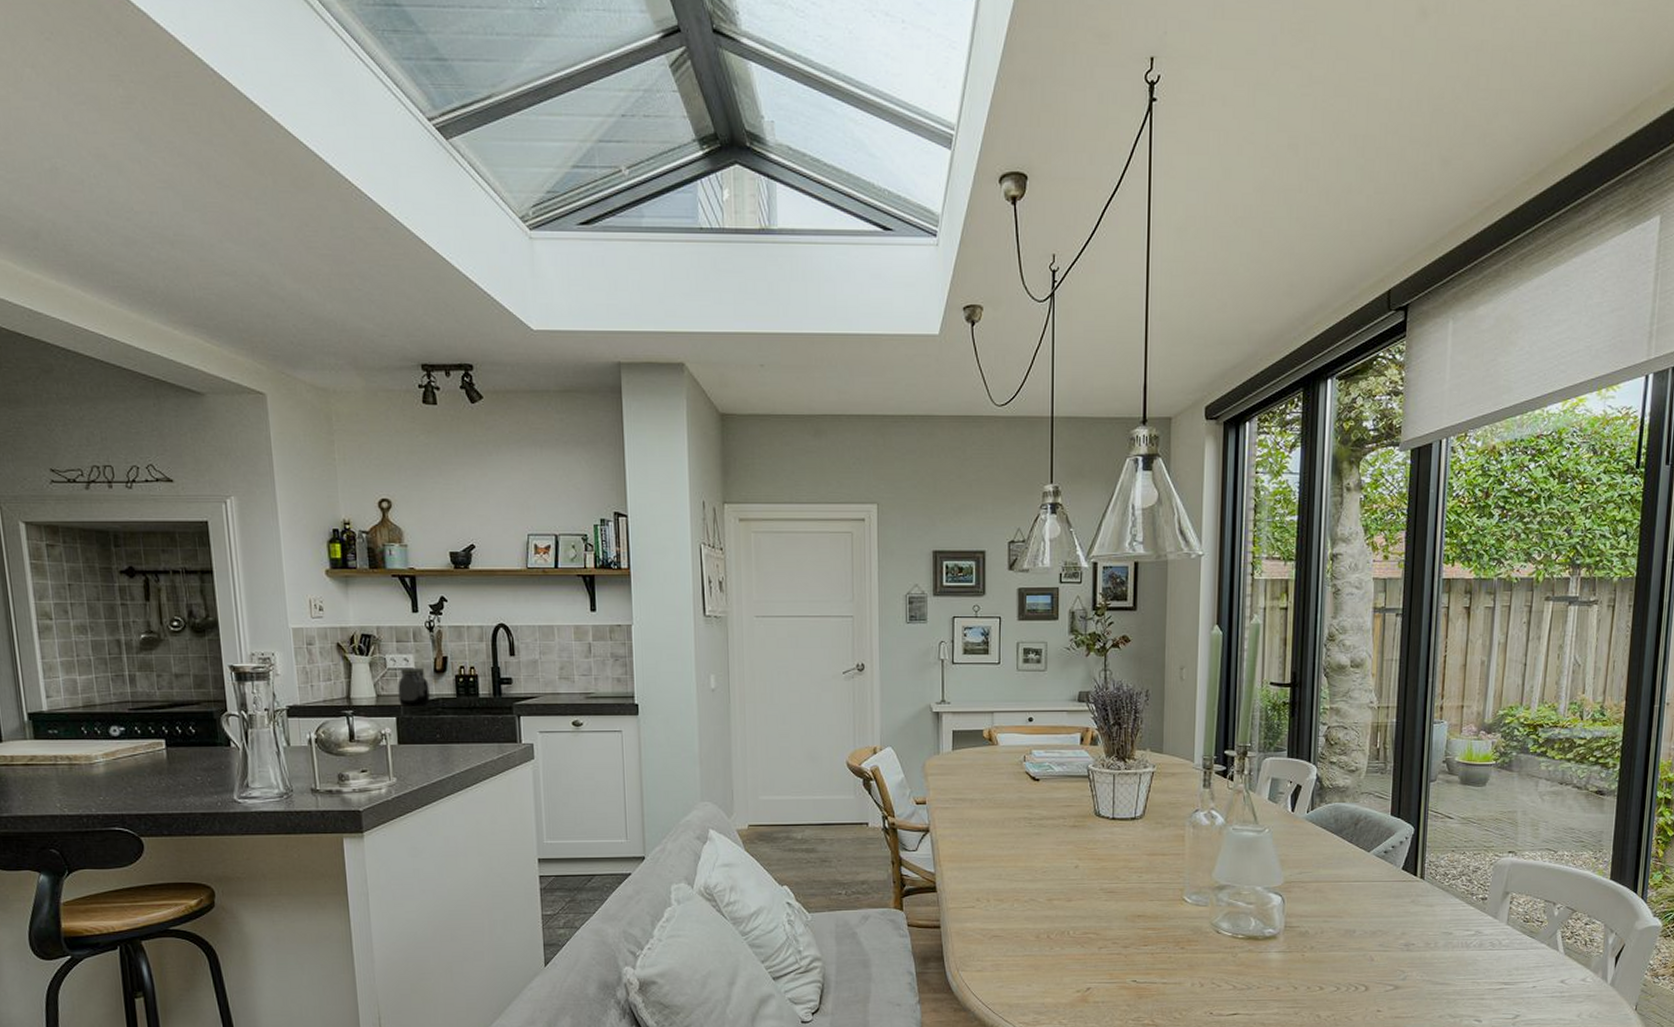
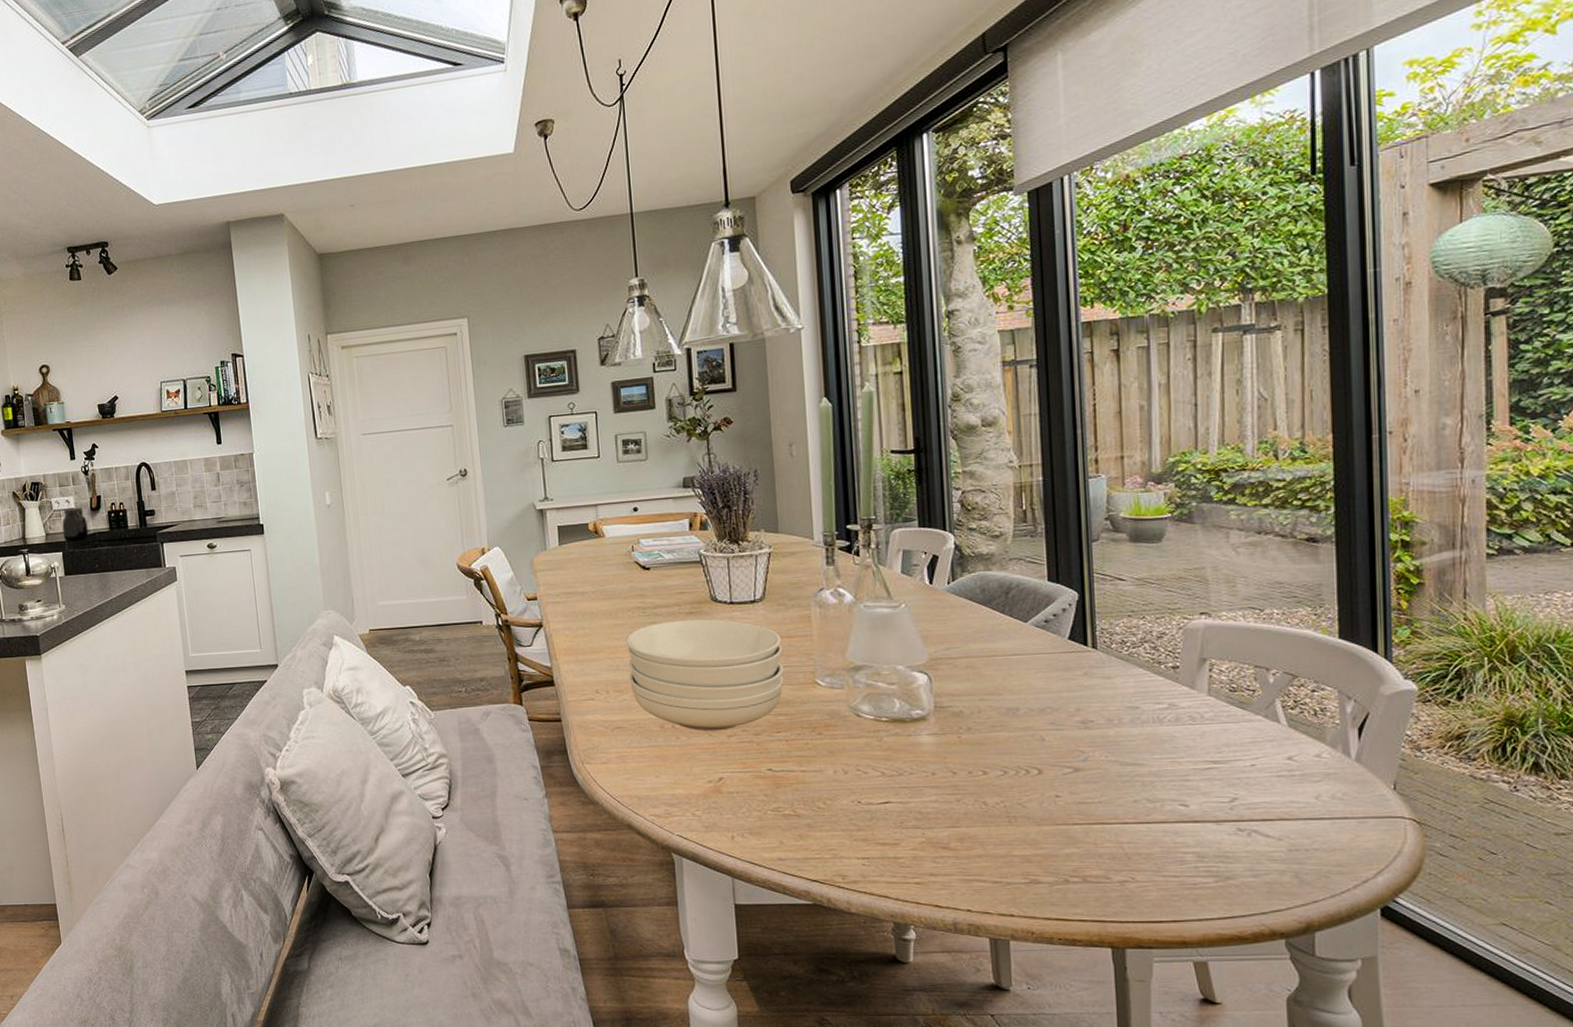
bowl: none [1009,832,1157,943] -> present [625,619,784,731]

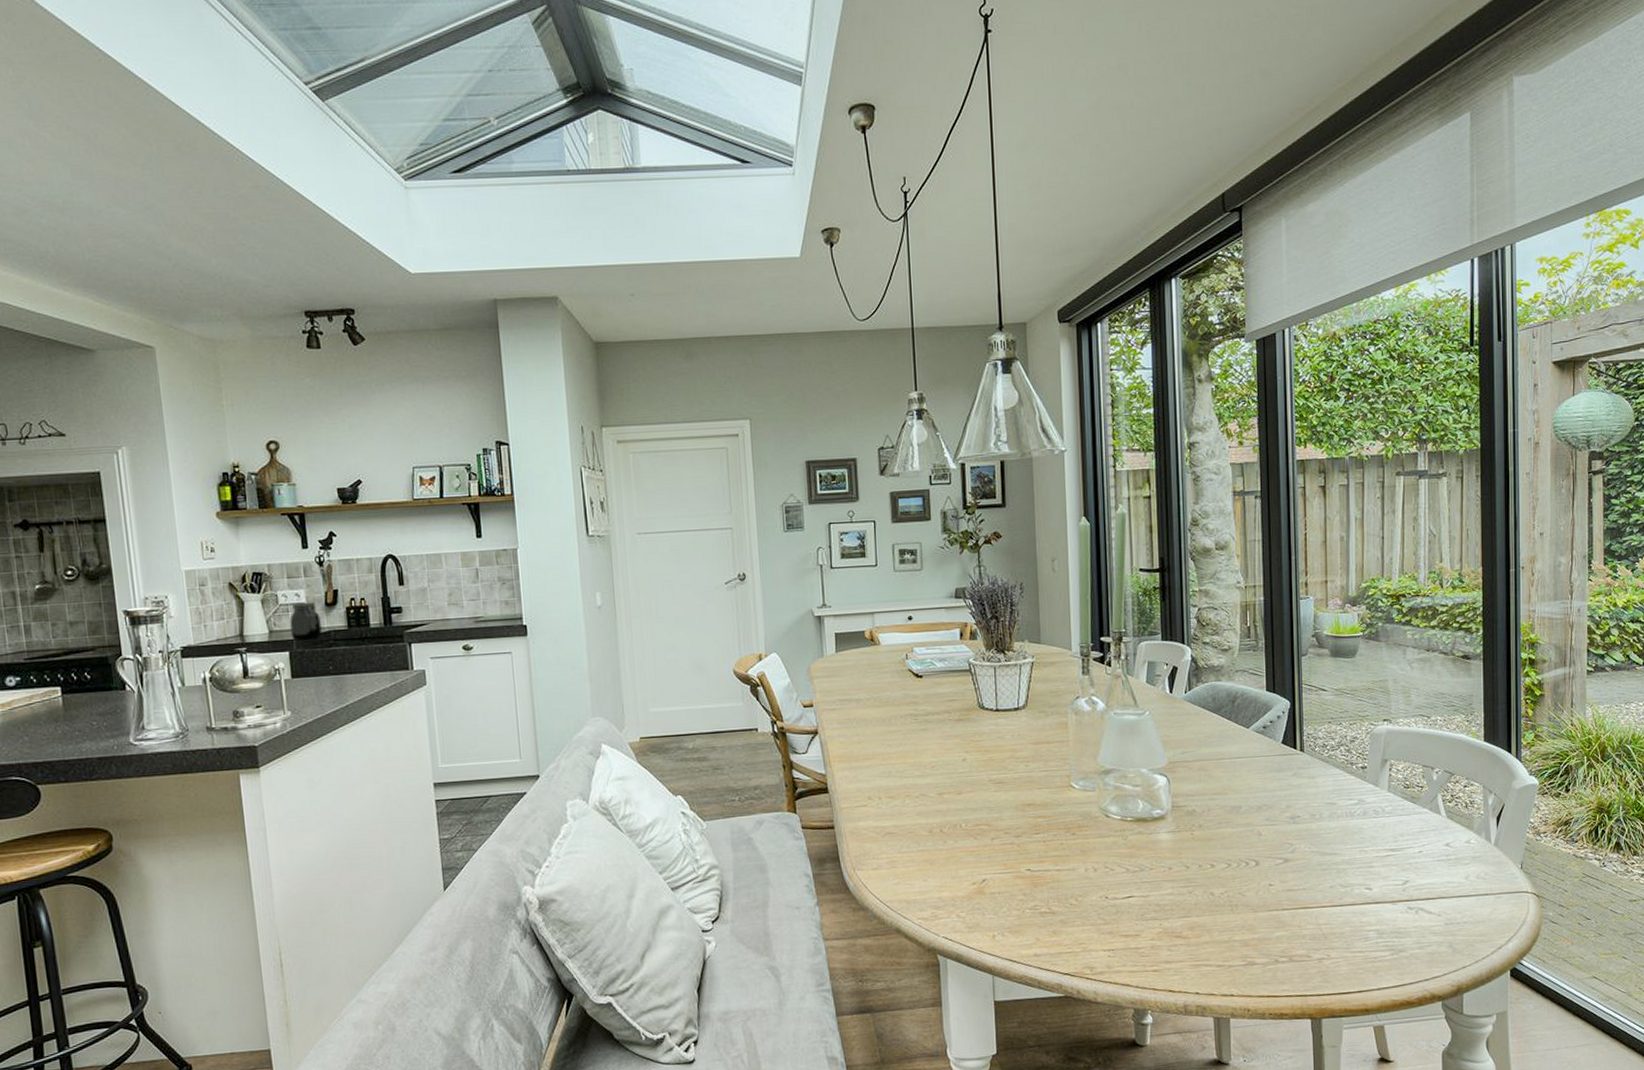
bowl: present [625,619,784,731] -> none [897,725,1043,835]

